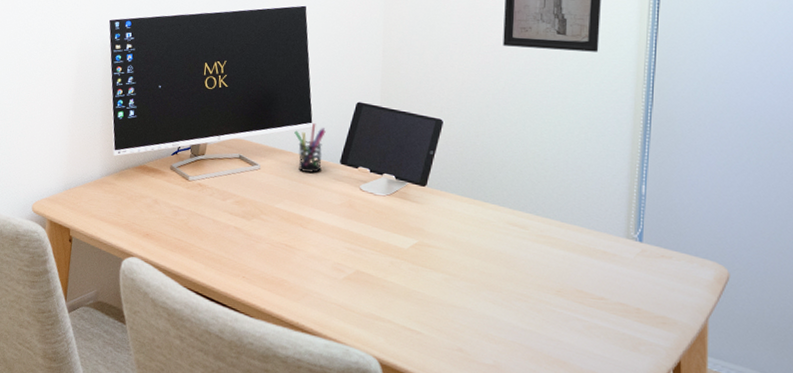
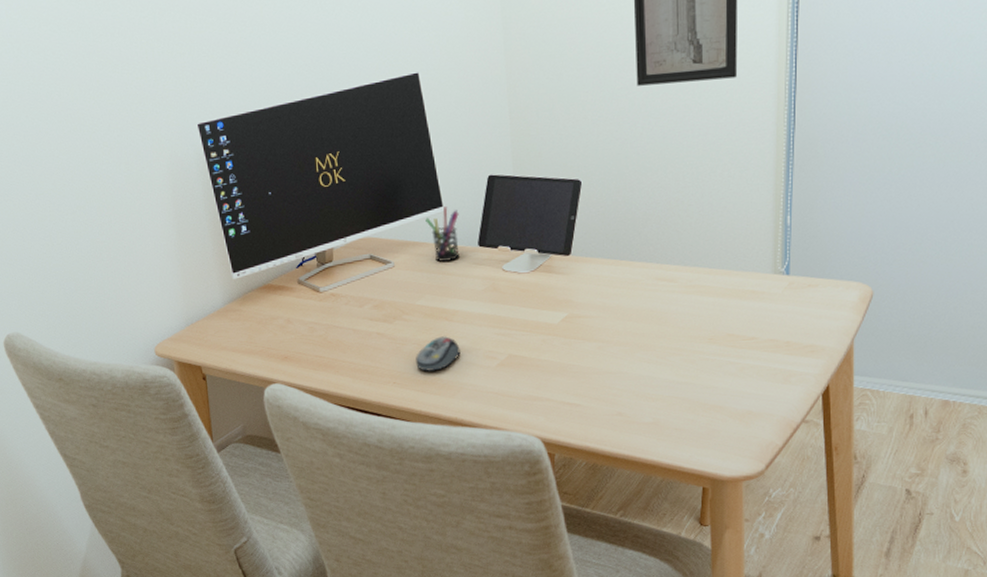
computer mouse: none [267,241,311,273] -> present [416,336,461,371]

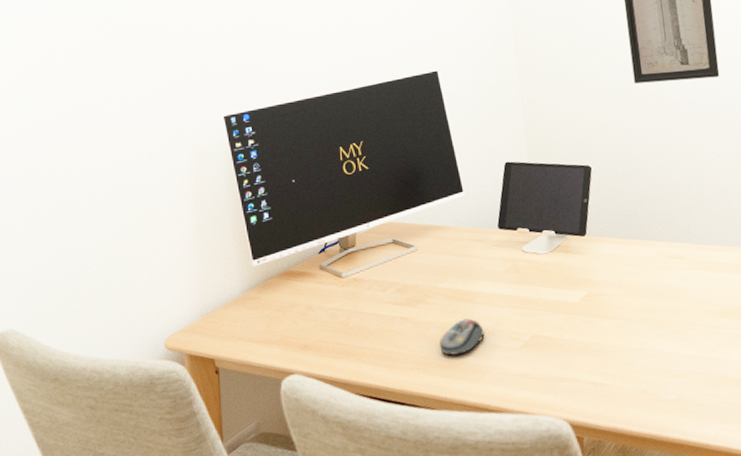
pen holder: present [425,206,460,263] -> none [447,192,481,245]

